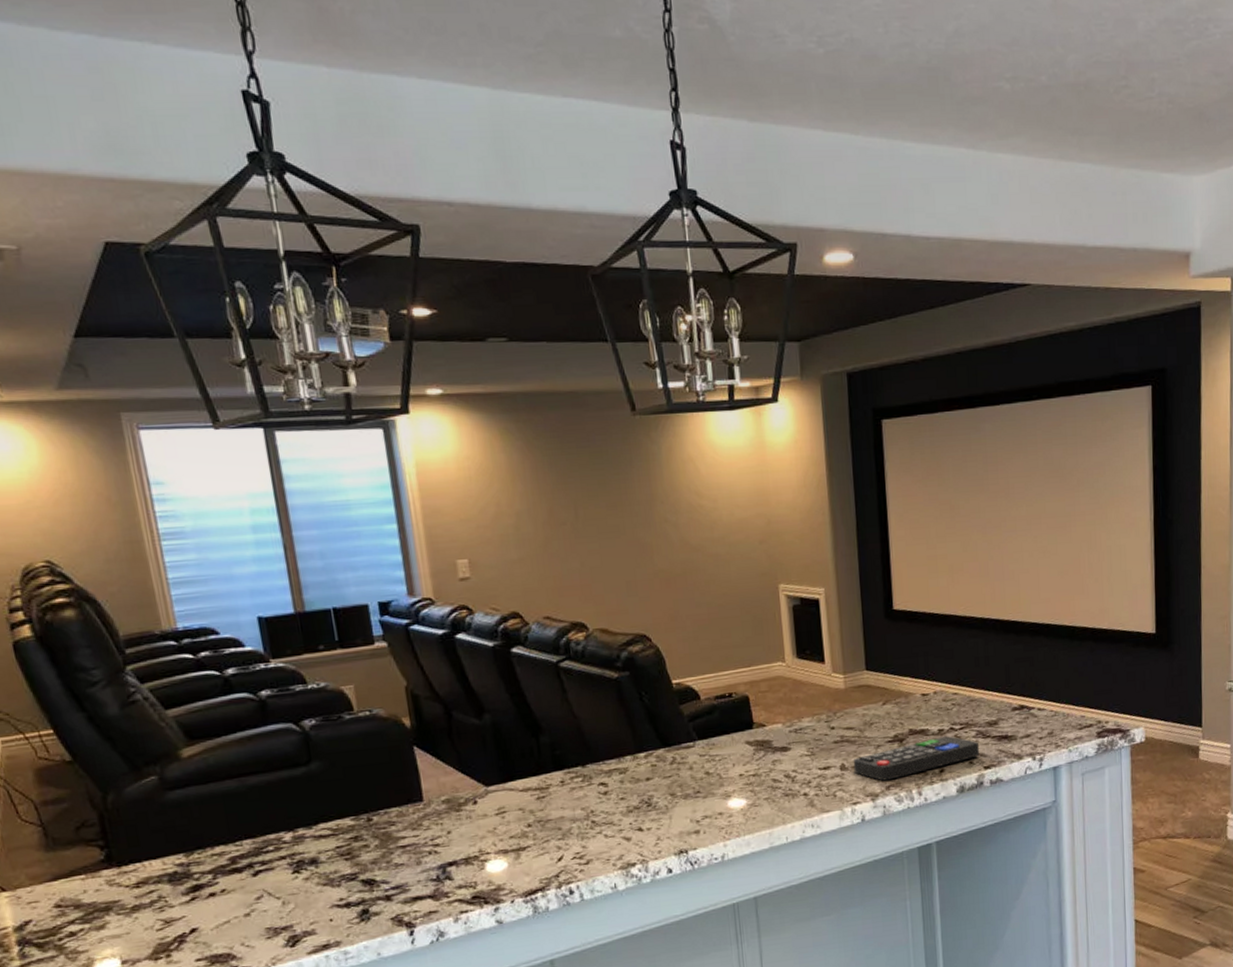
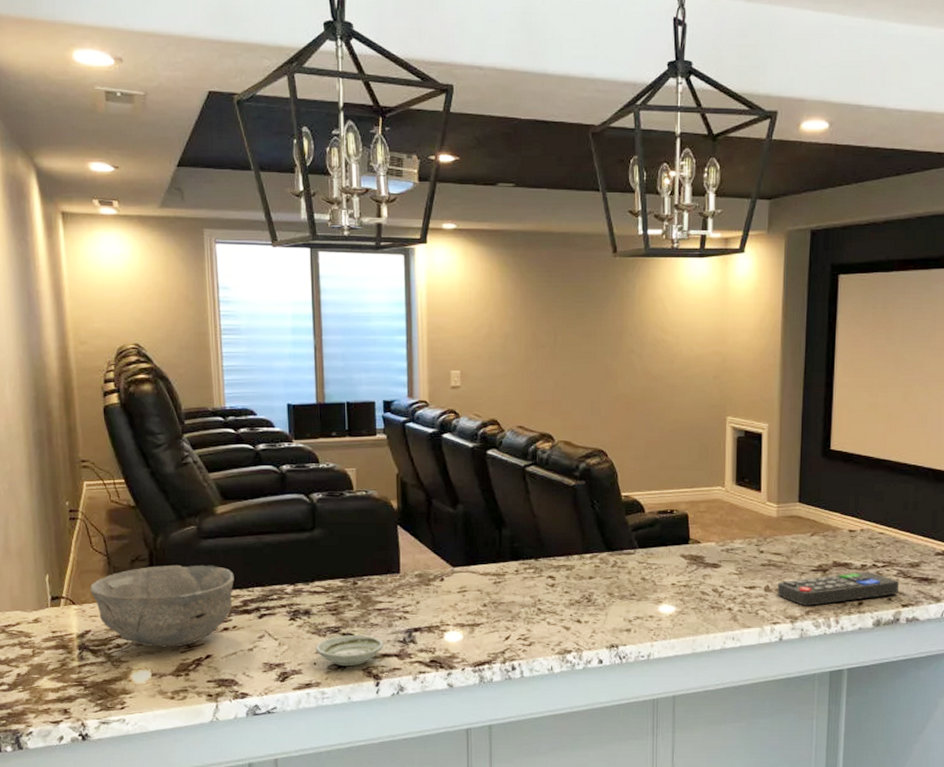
bowl: none [23,820,217,930] -> present [90,565,234,648]
saucer: none [329,878,414,918] -> present [315,635,384,667]

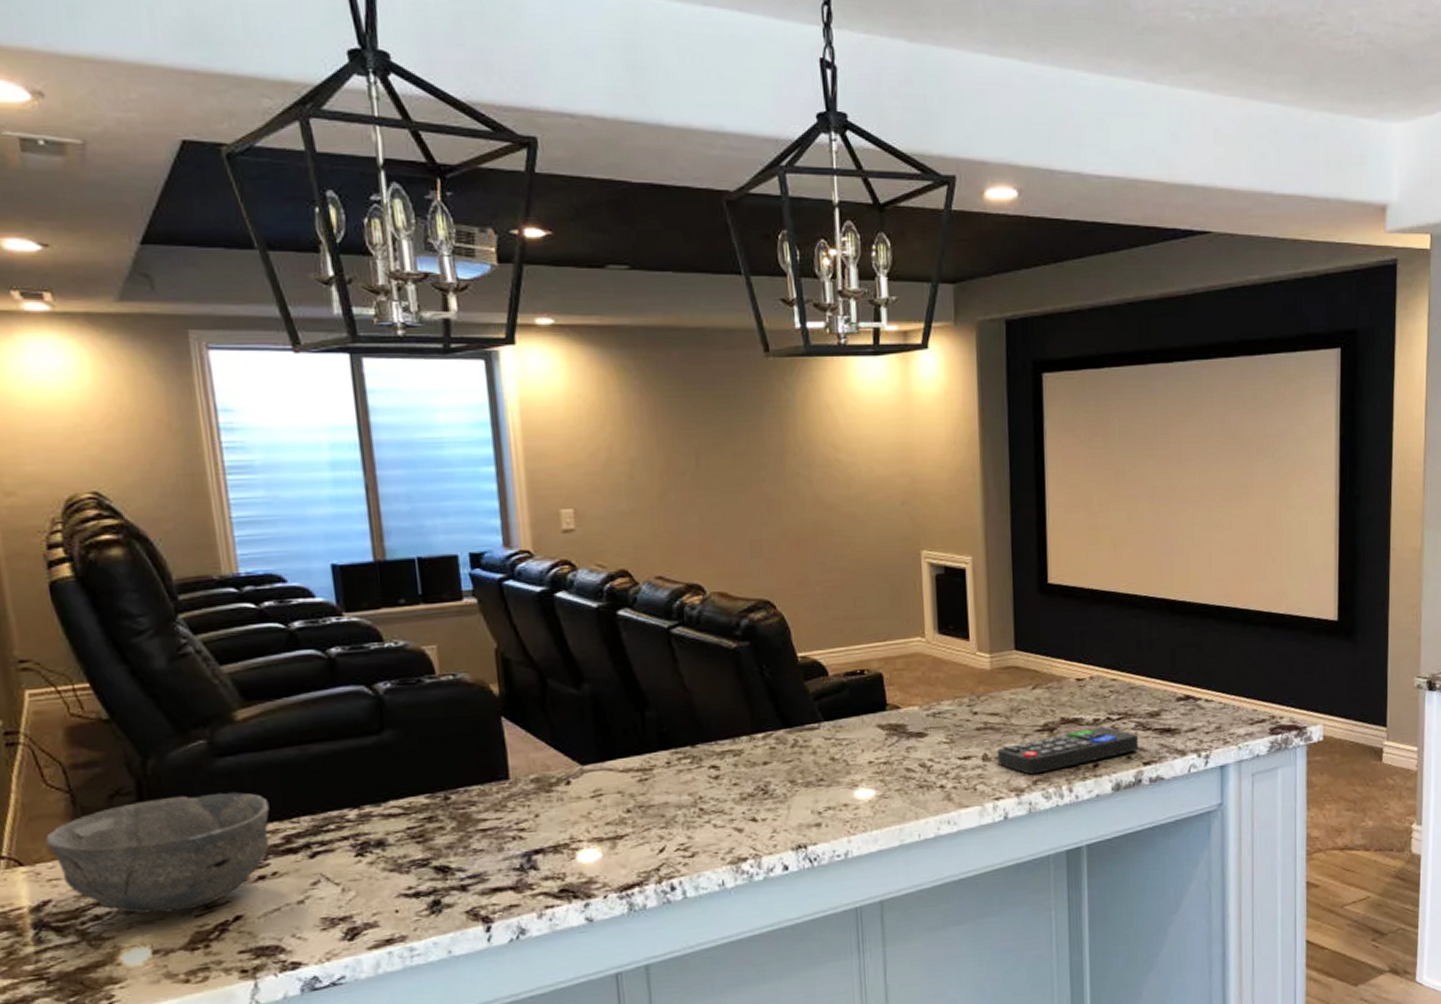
saucer: present [315,635,384,667] -> none [395,866,494,910]

